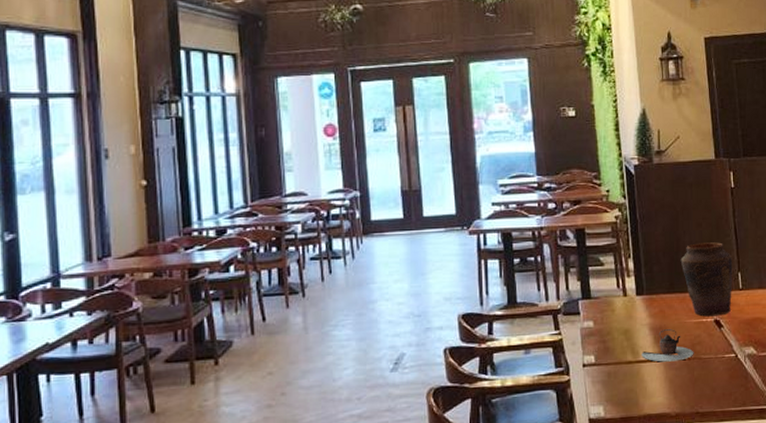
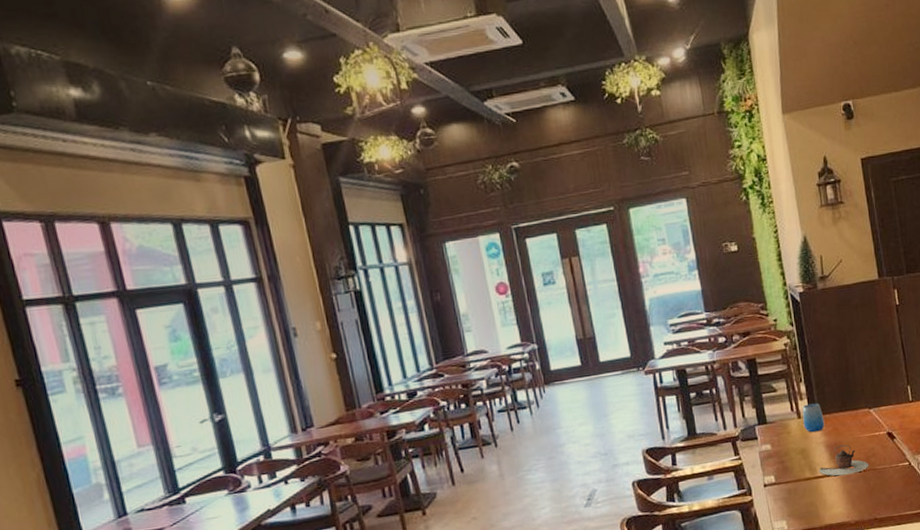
cup: none [629,281,651,313] -> present [802,403,825,433]
vase: present [680,242,733,317] -> none [850,359,903,430]

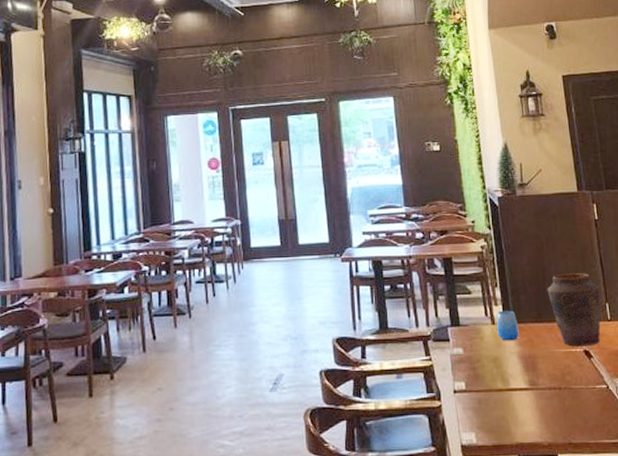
teapot: present [819,445,869,476] -> none [512,358,564,391]
vase: none [850,359,903,430] -> present [547,273,601,347]

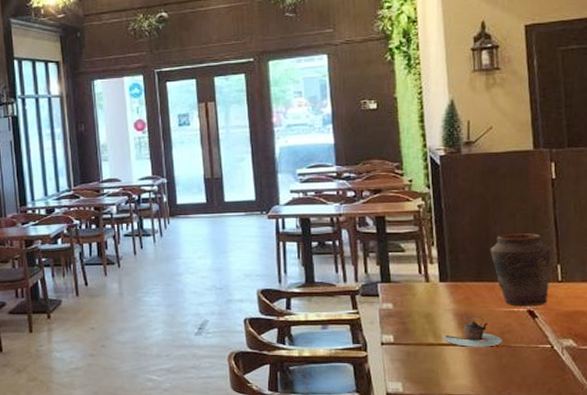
cup: present [497,310,519,341] -> none [431,269,455,298]
teapot: none [512,358,564,391] -> present [444,316,503,347]

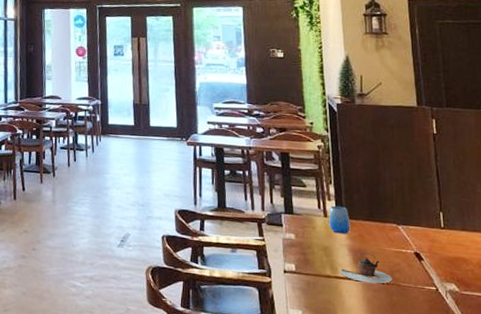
cup: none [431,269,455,298] -> present [329,205,350,234]
vase: present [490,233,551,307] -> none [380,179,434,249]

